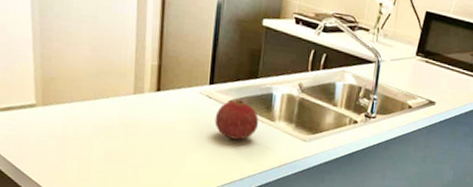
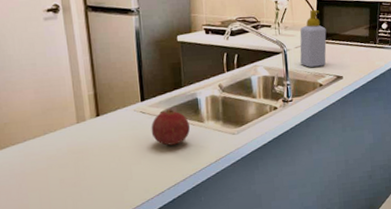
soap bottle: none [393,21,429,87] -> present [300,9,327,67]

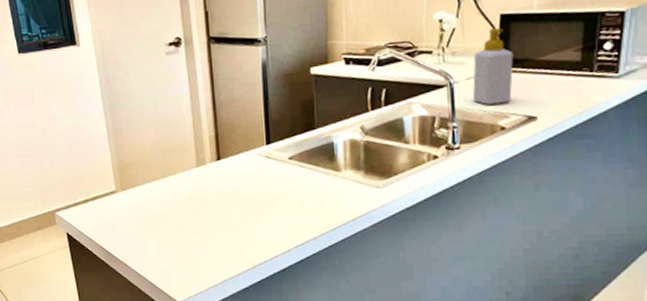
fruit: present [151,109,190,146] -> none [277,155,323,197]

